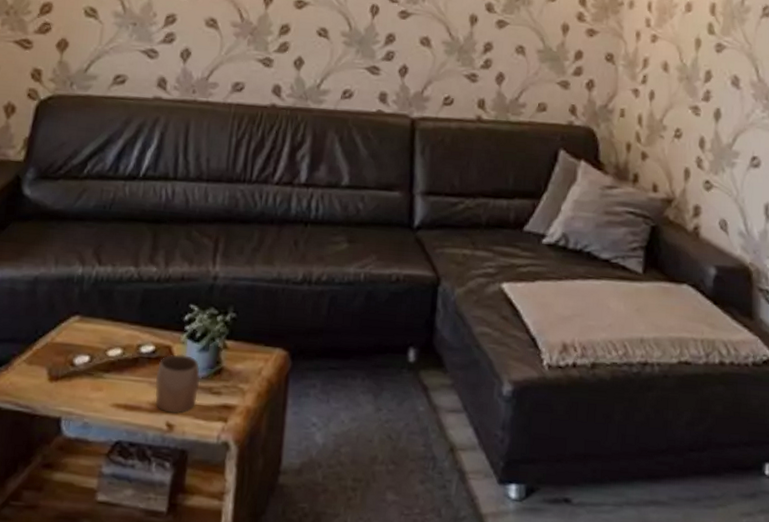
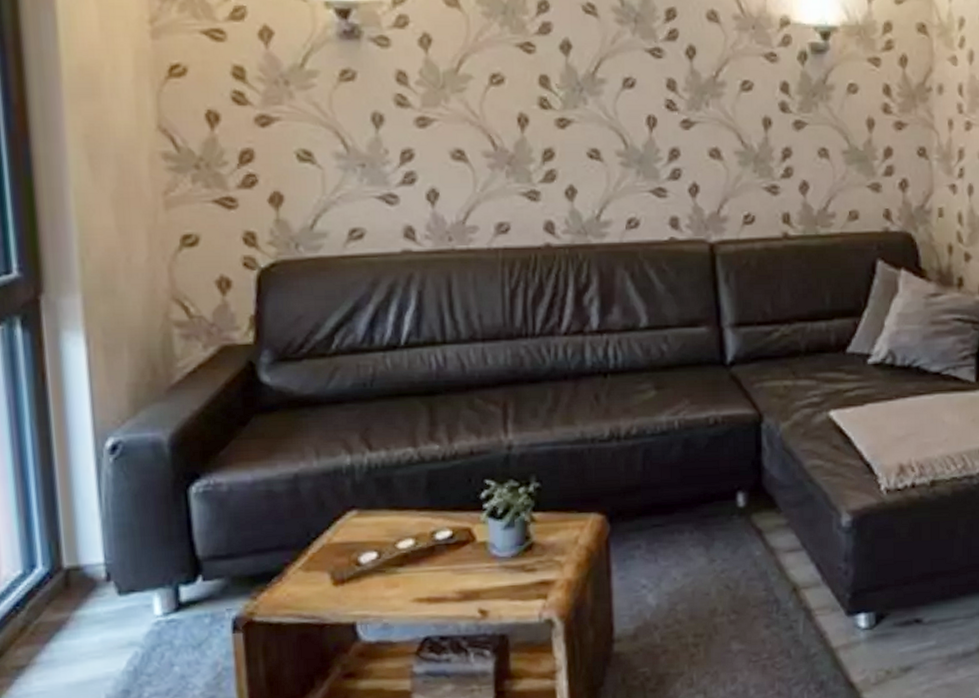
mug: present [154,353,201,414] -> none [458,534,510,599]

